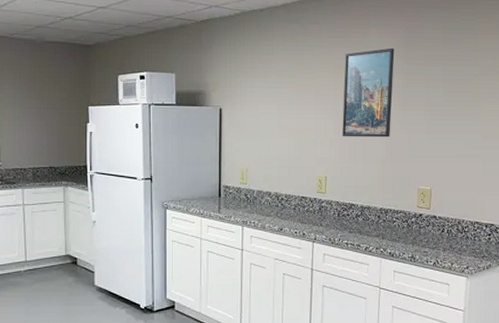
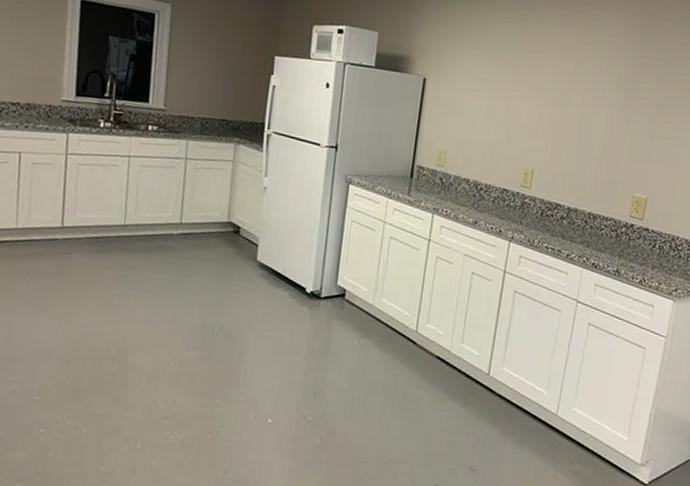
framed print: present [342,47,395,138] -> none [557,35,626,135]

